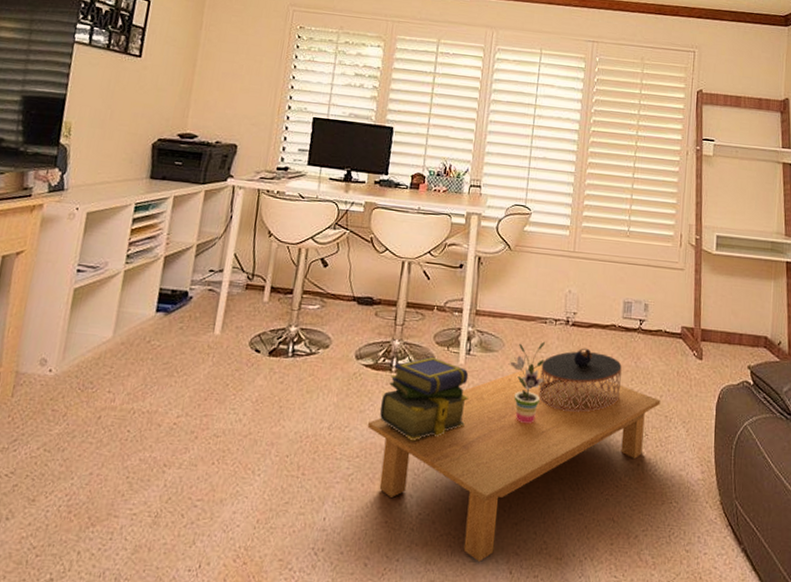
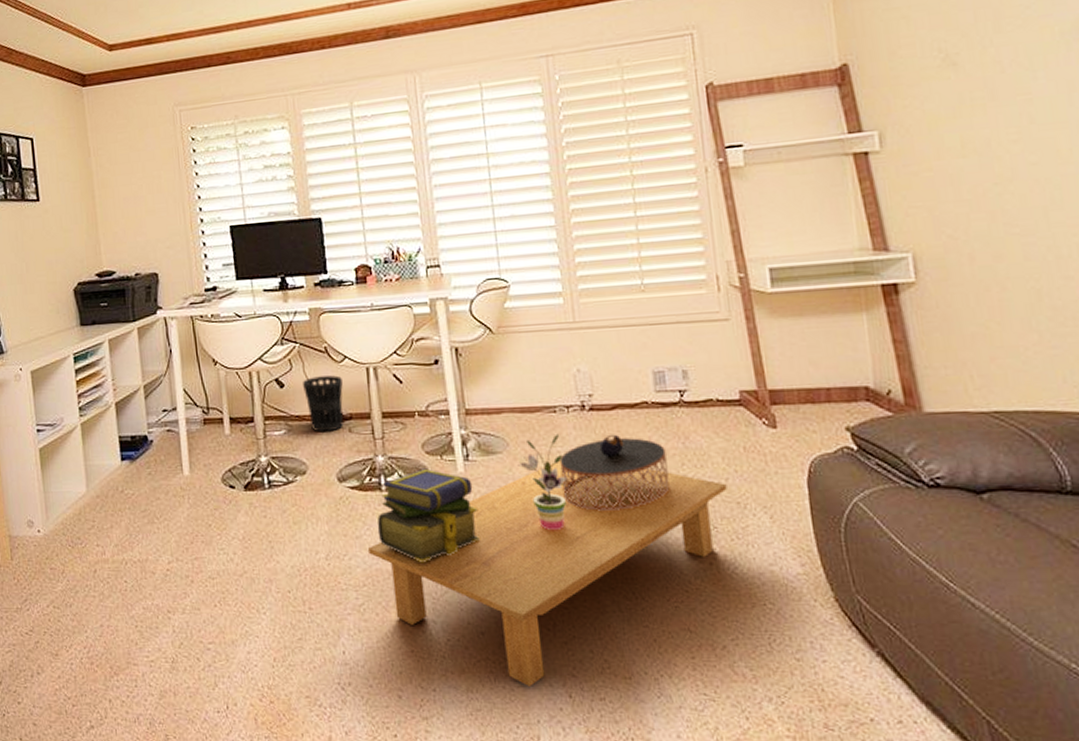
wastebasket: none [343,261,380,313] -> present [303,375,344,432]

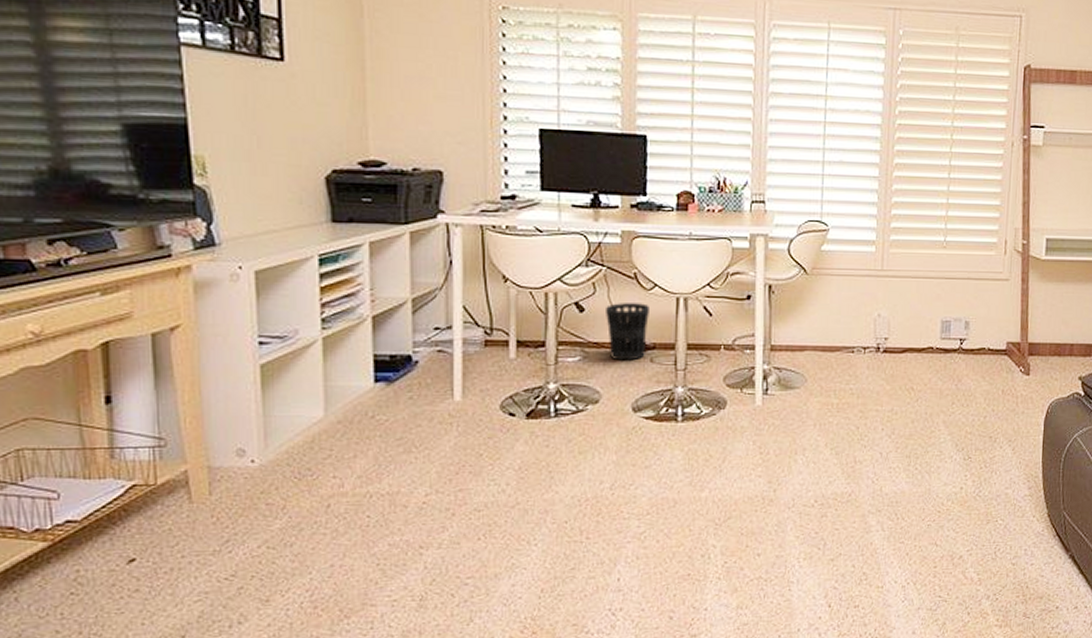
coffee table: present [368,460,727,686] -> none [657,396,984,600]
stack of books: present [377,468,480,563] -> none [668,401,770,492]
potted plant: present [516,433,567,531] -> none [811,372,854,461]
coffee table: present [559,434,670,511] -> none [849,375,941,443]

